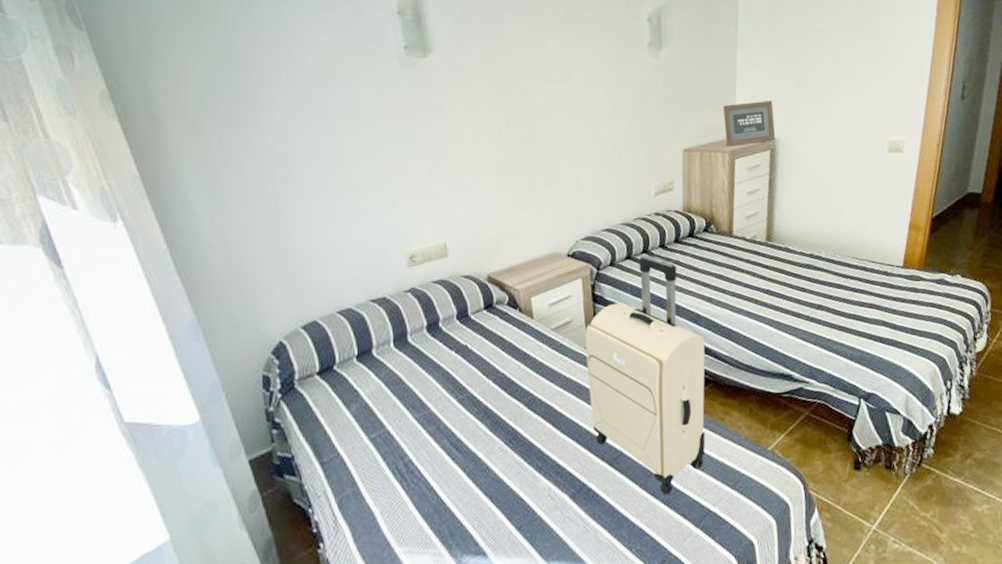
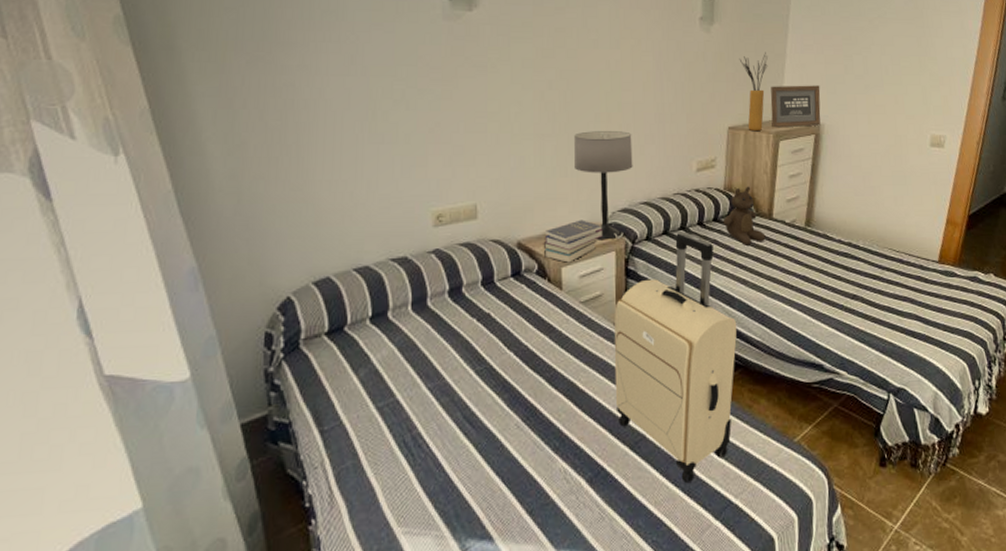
books: none [512,250,568,294] -> present [543,220,603,264]
table lamp: none [534,162,593,269] -> present [574,131,633,240]
teddy bear: none [684,205,728,264] -> present [723,186,766,245]
vase: none [689,72,719,151] -> present [739,52,768,130]

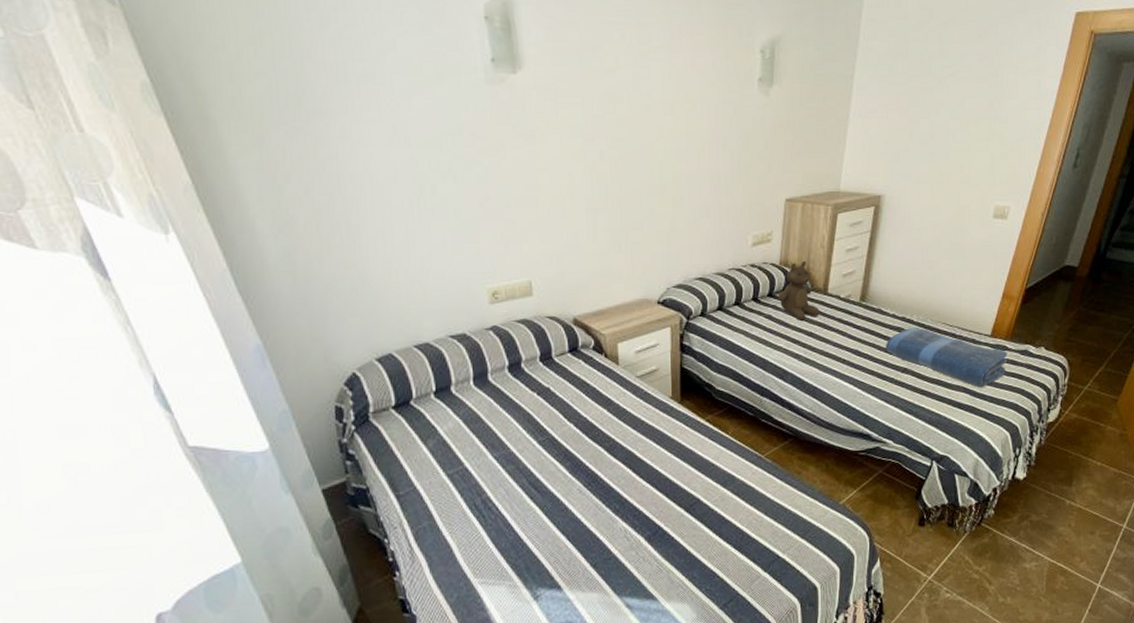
books: present [543,220,603,264] -> none [598,296,658,340]
table lamp: present [574,131,633,240] -> none [627,204,688,316]
suitcase: present [613,232,737,484] -> none [669,307,789,541]
vase: present [739,52,768,130] -> none [799,116,829,202]
picture frame: present [770,85,821,128] -> none [830,153,883,200]
towel: none [833,252,958,316] -> present [886,326,1008,388]

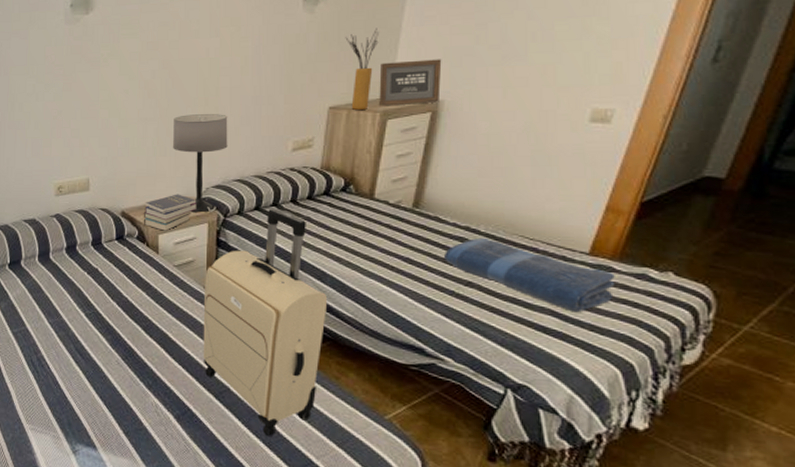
books: none [598,296,658,340] -> present [143,194,197,232]
table lamp: none [627,204,688,316] -> present [173,114,228,213]
suitcase: none [669,307,789,541] -> present [203,208,328,437]
teddy bear: present [777,260,820,321] -> none [318,165,365,224]
vase: none [799,116,829,202] -> present [345,28,379,110]
picture frame: none [830,153,883,200] -> present [379,59,442,106]

